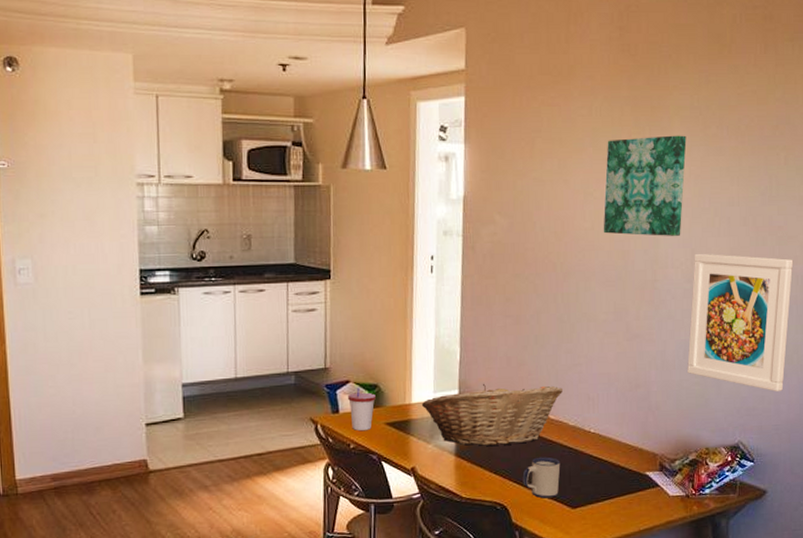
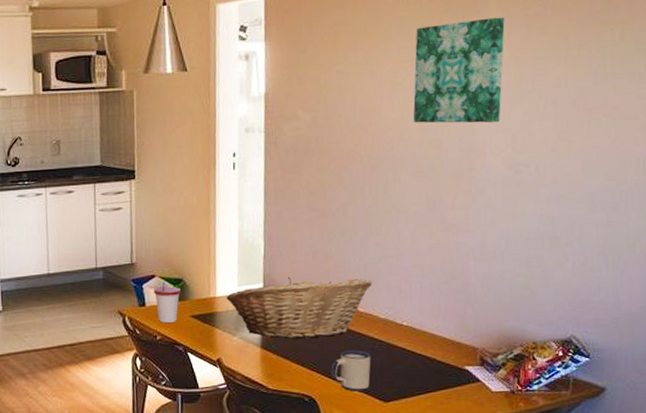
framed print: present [687,253,794,392] -> none [510,138,633,284]

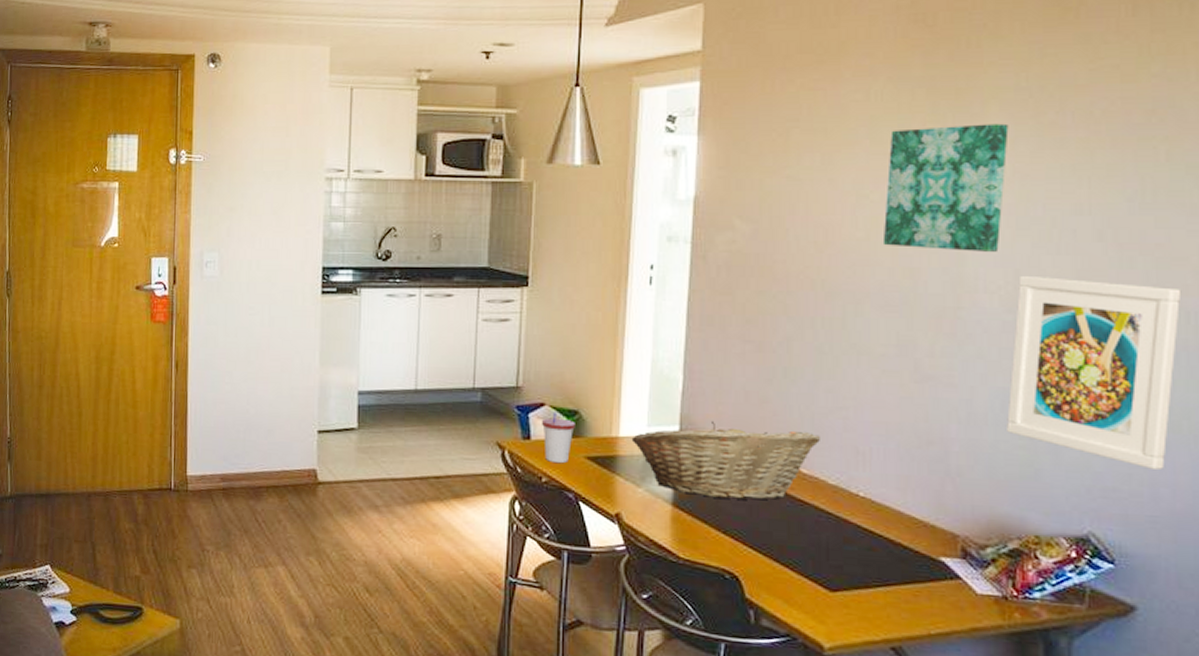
mug: present [331,349,371,392] -> none [761,519,815,574]
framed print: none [510,138,633,284] -> present [1007,275,1182,471]

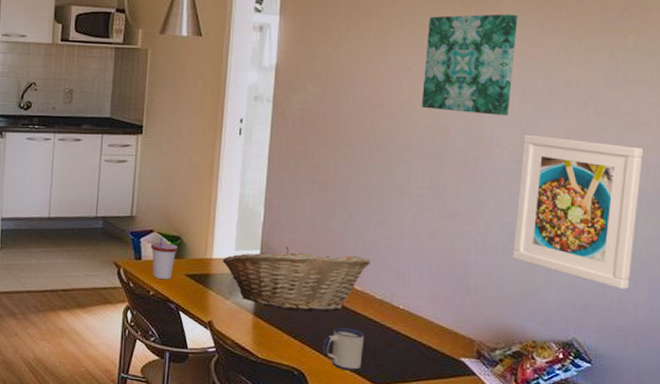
mug: none [761,519,815,574] -> present [322,327,365,371]

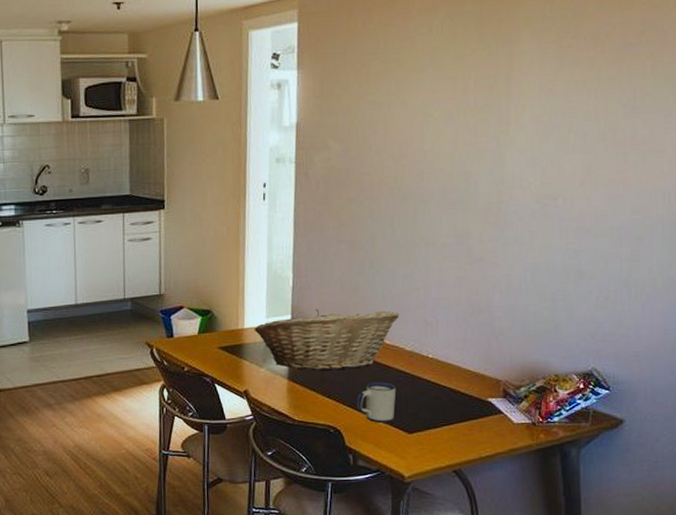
cup: present [151,237,178,279] -> none [182,313,209,354]
wall art: present [421,14,518,115] -> none [443,48,538,156]
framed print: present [513,134,644,290] -> none [535,171,660,317]

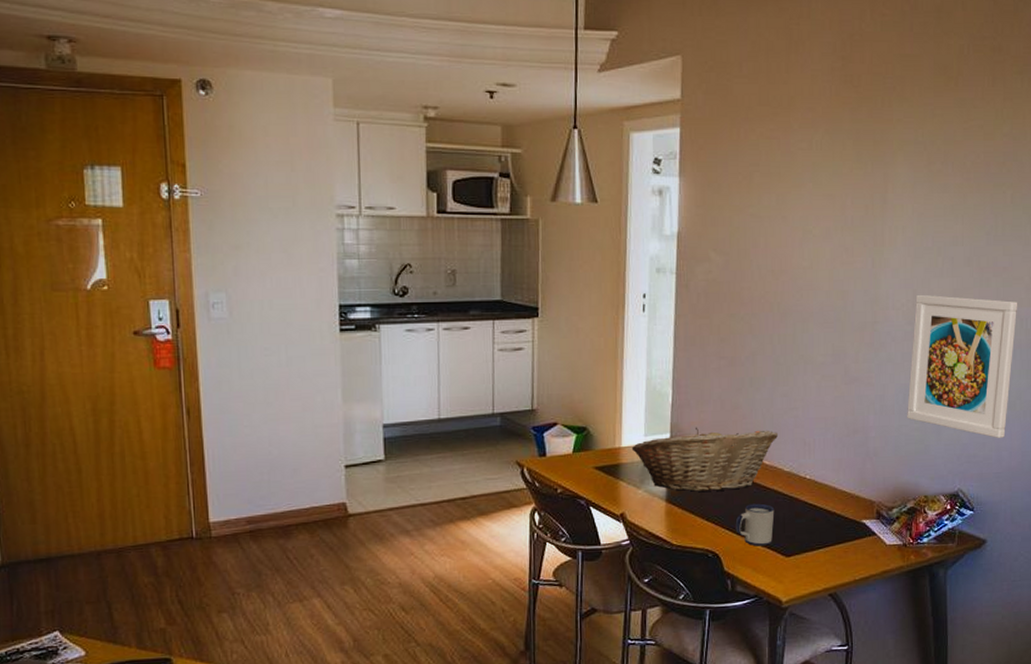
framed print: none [535,171,660,317] -> present [907,294,1018,439]

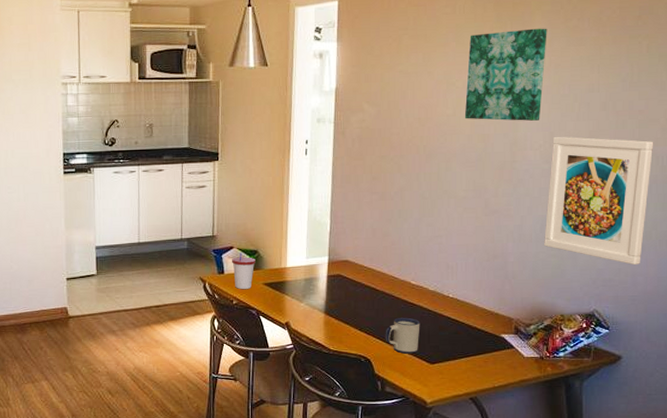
cup: none [556,430,584,475] -> present [232,252,256,289]
fruit basket: present [631,427,779,493] -> none [295,251,424,307]
wall art: none [822,171,910,276] -> present [464,28,547,121]

